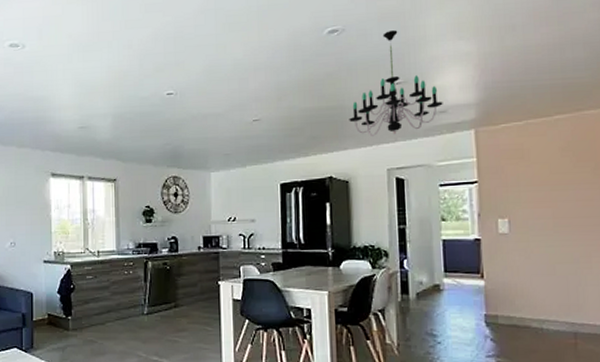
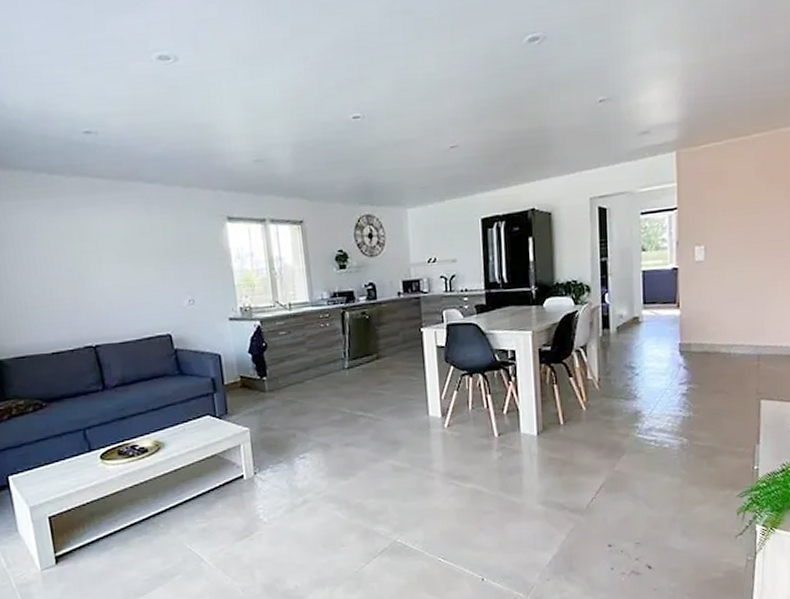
chandelier: present [349,30,443,136] -> none [551,38,646,162]

